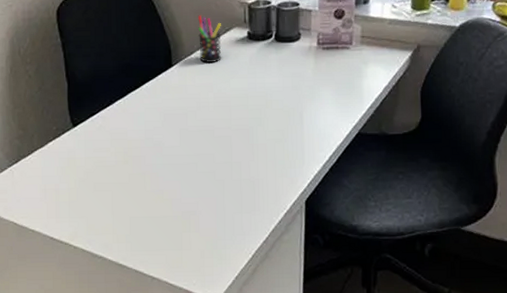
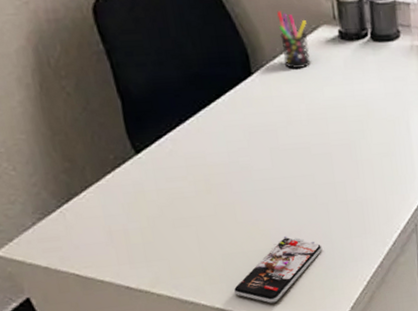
smartphone: none [136,206,216,265] -> present [233,235,323,303]

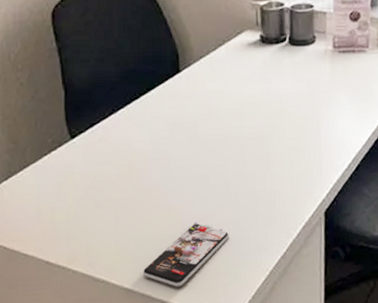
pen holder: present [276,11,311,69] -> none [206,17,233,68]

